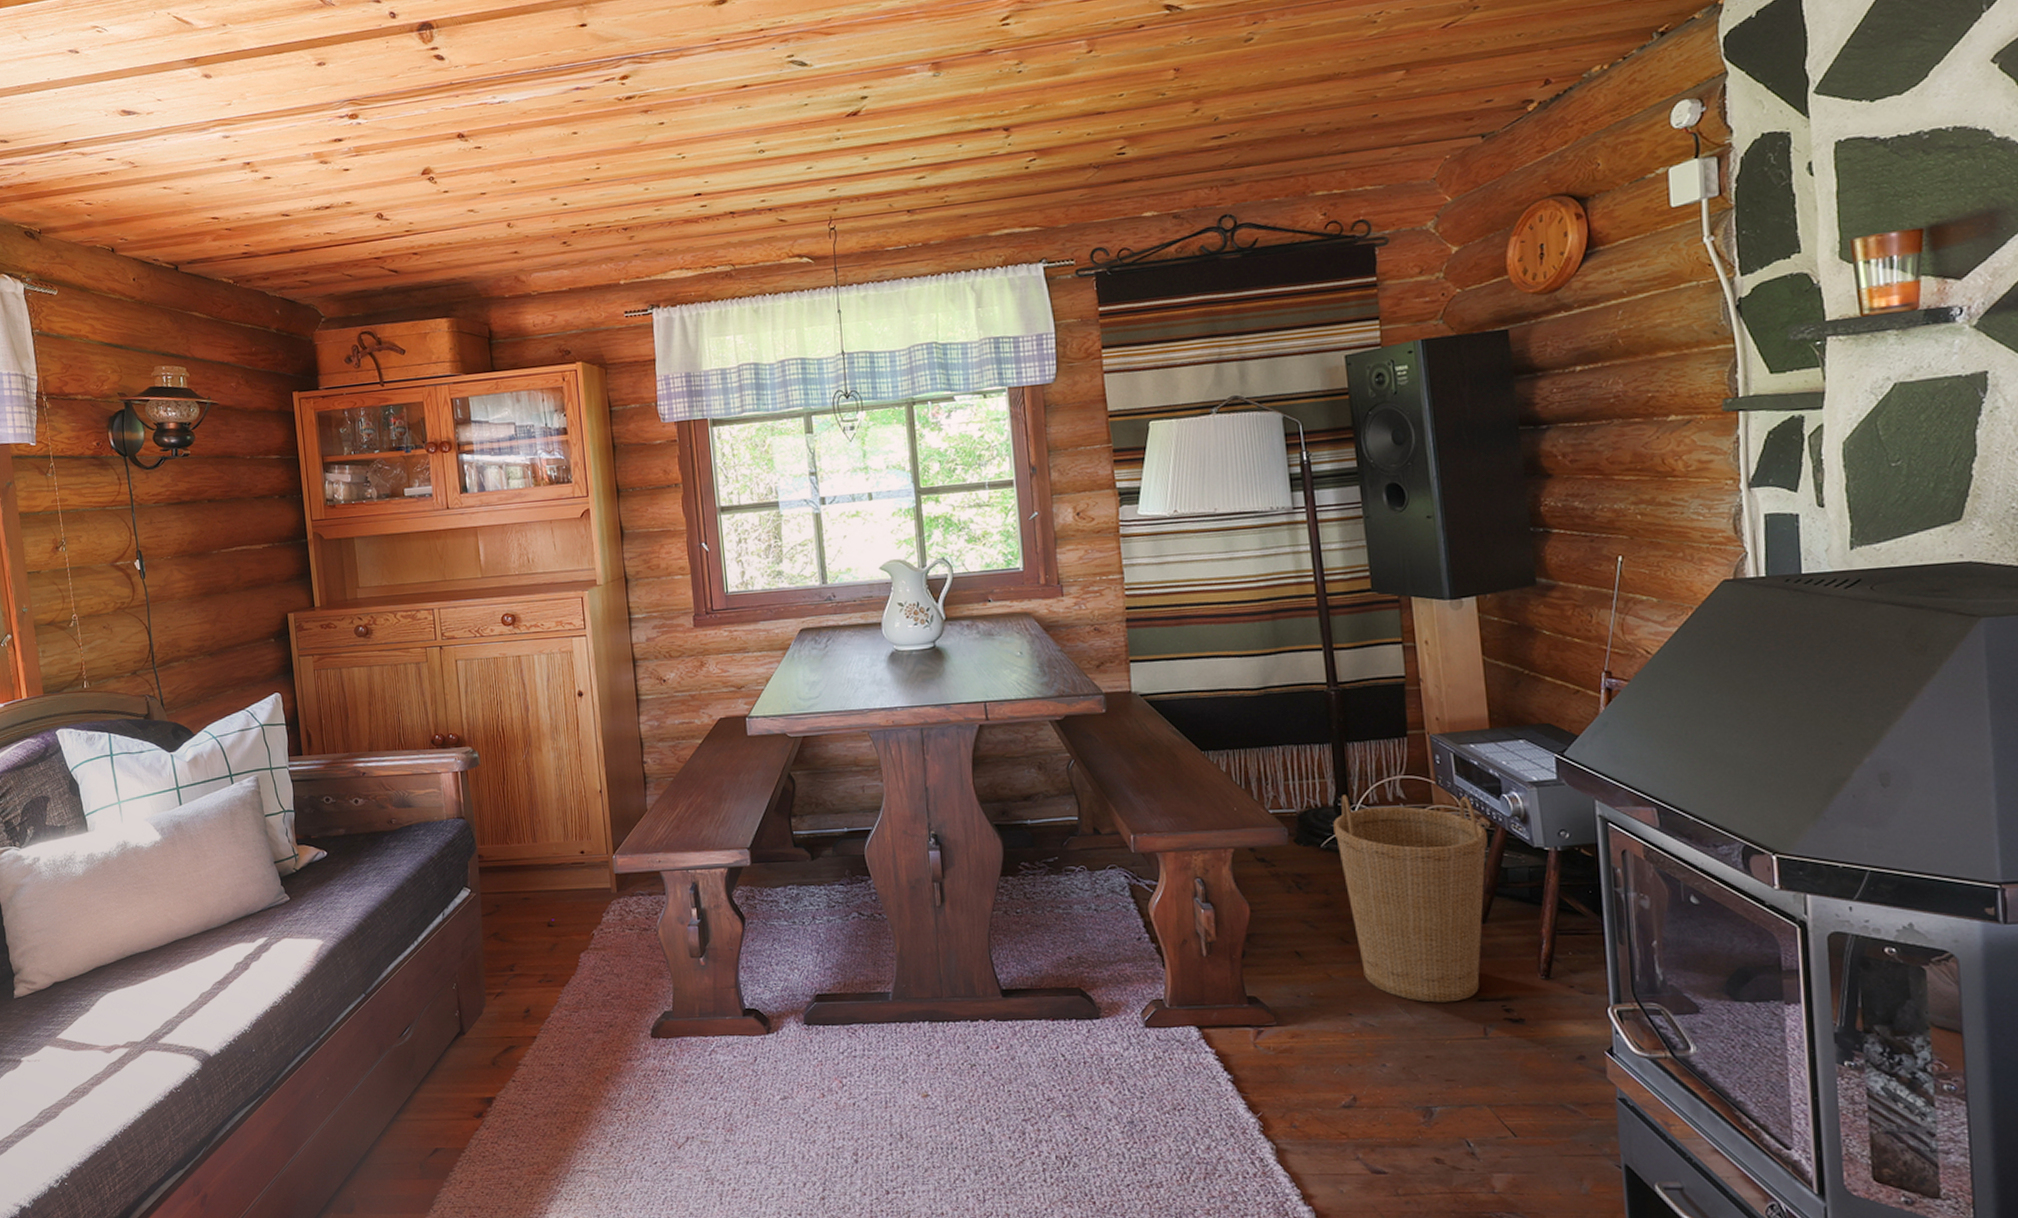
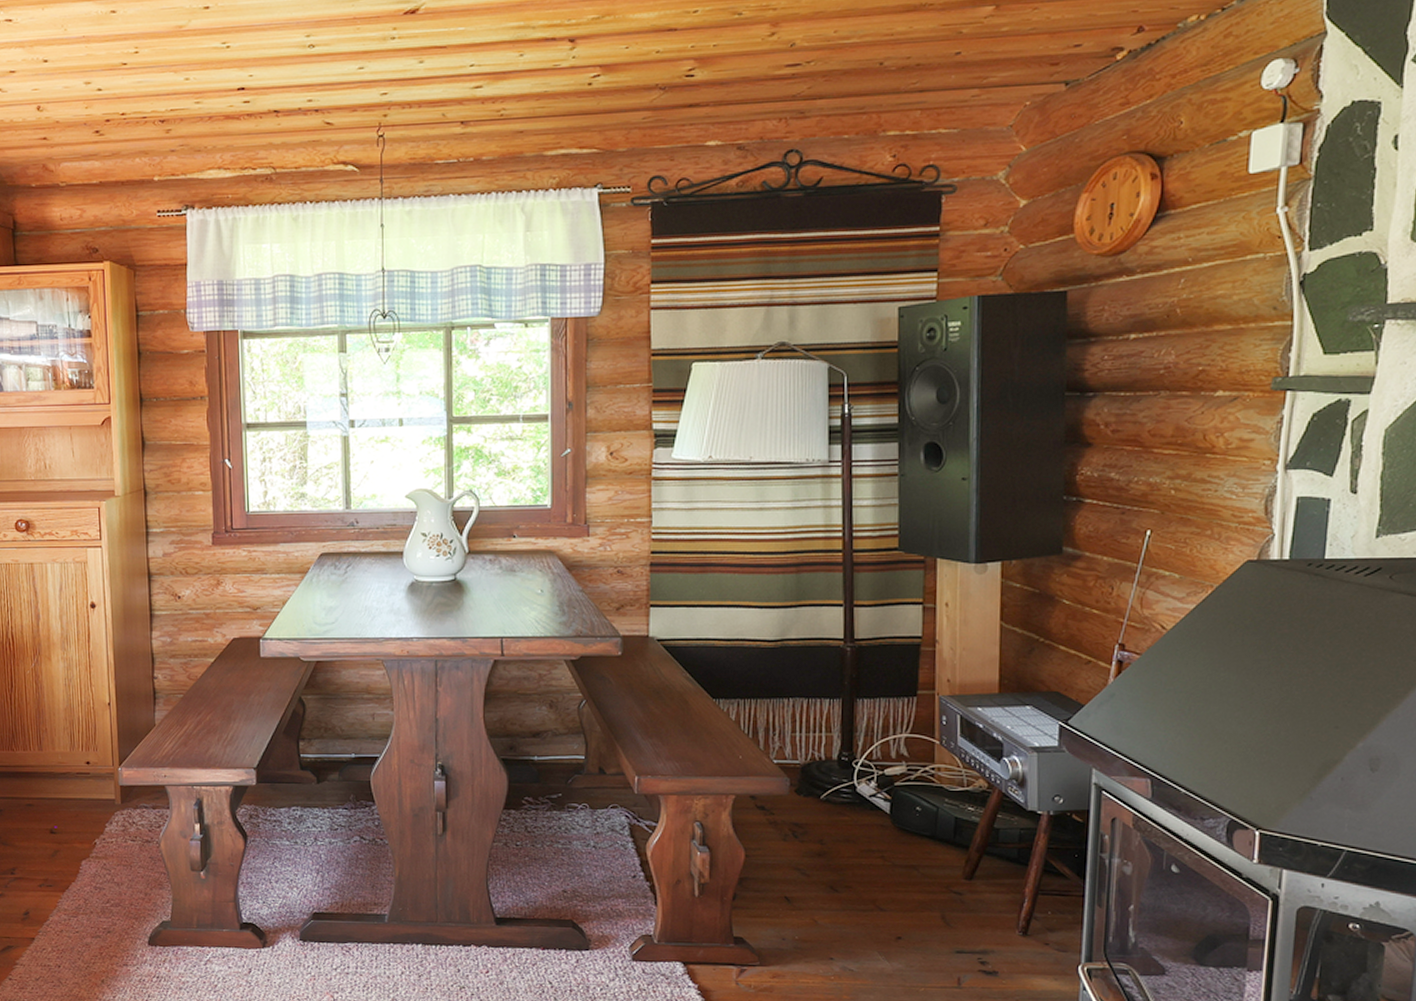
basket: present [1333,795,1488,1003] -> none [835,749,984,953]

